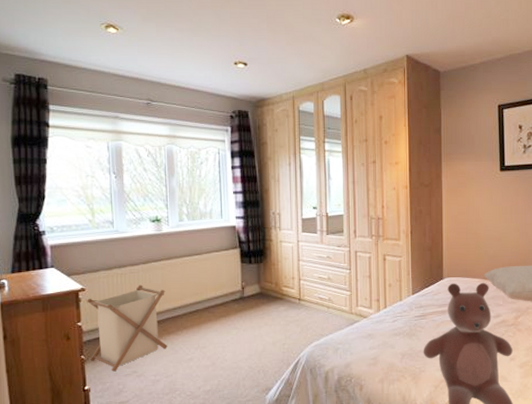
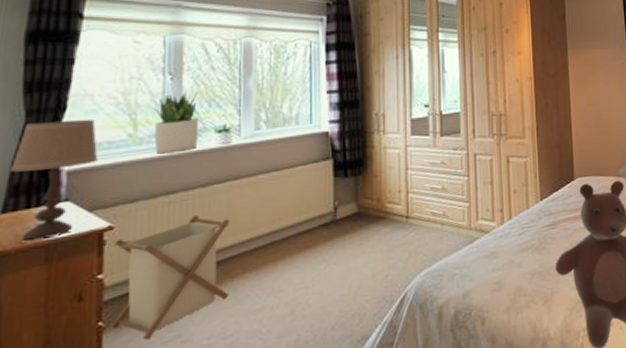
table lamp: none [13,206,70,294] -> present [9,119,98,241]
planter: none [104,188,138,238] -> present [153,92,199,155]

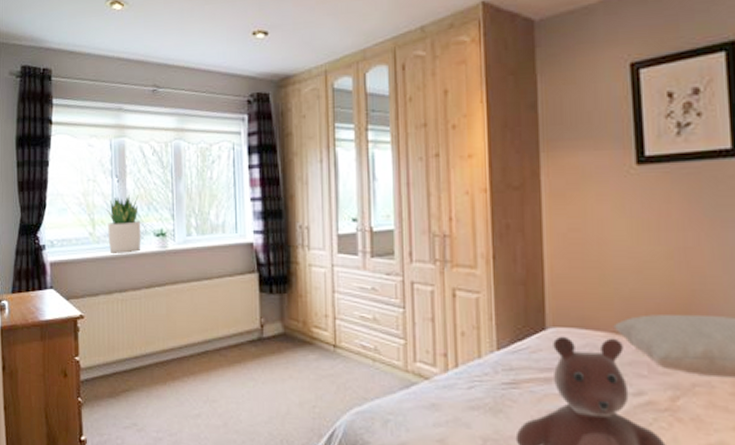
table lamp: present [9,119,98,241] -> none [14,216,70,319]
laundry basket: present [111,215,230,340] -> none [85,314,172,422]

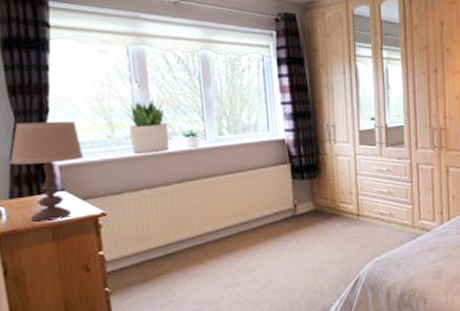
table lamp: none [14,216,70,319] -> present [9,121,84,222]

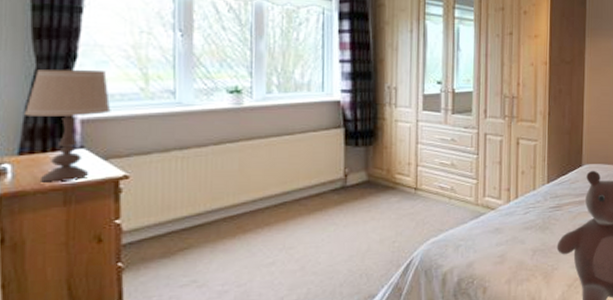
planter: present [125,99,169,155] -> none [164,50,211,111]

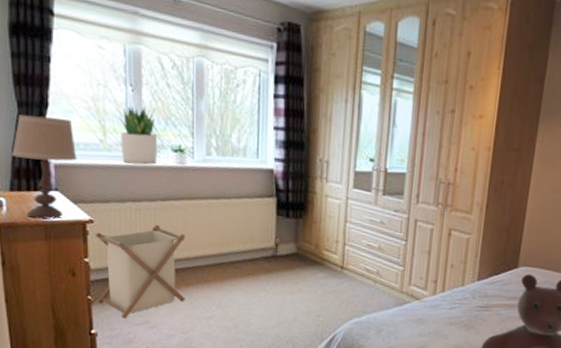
laundry basket: none [130,171,243,282] -> present [95,224,186,319]
planter: none [164,50,211,111] -> present [118,106,158,165]

